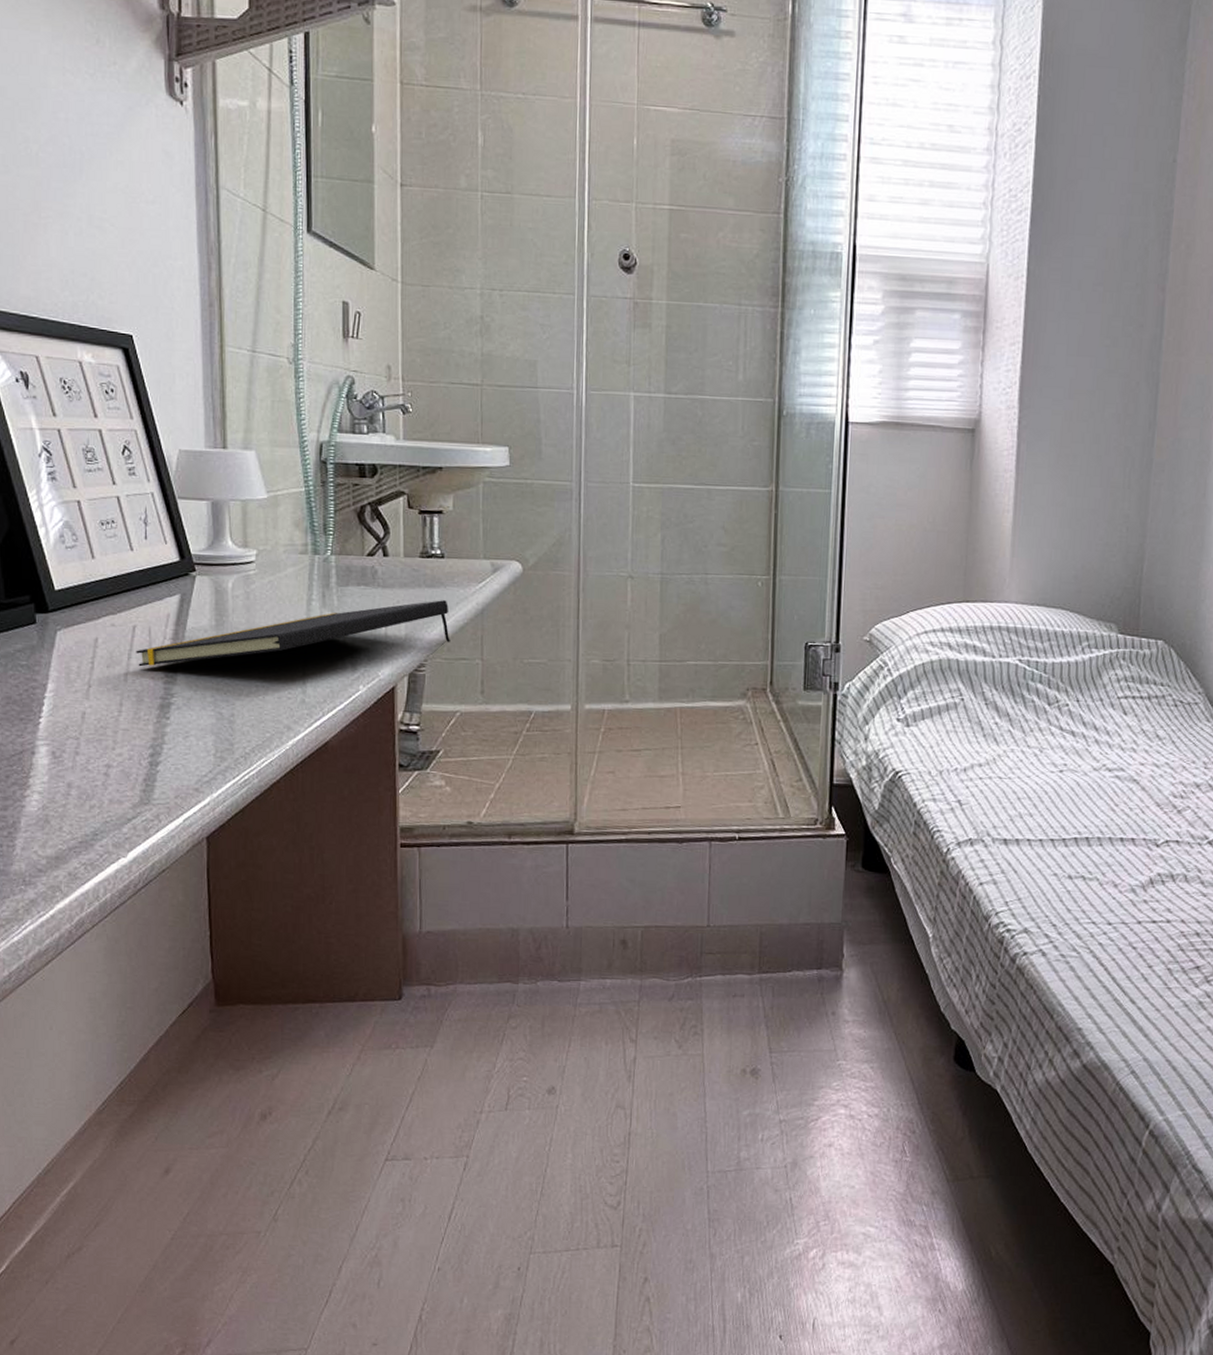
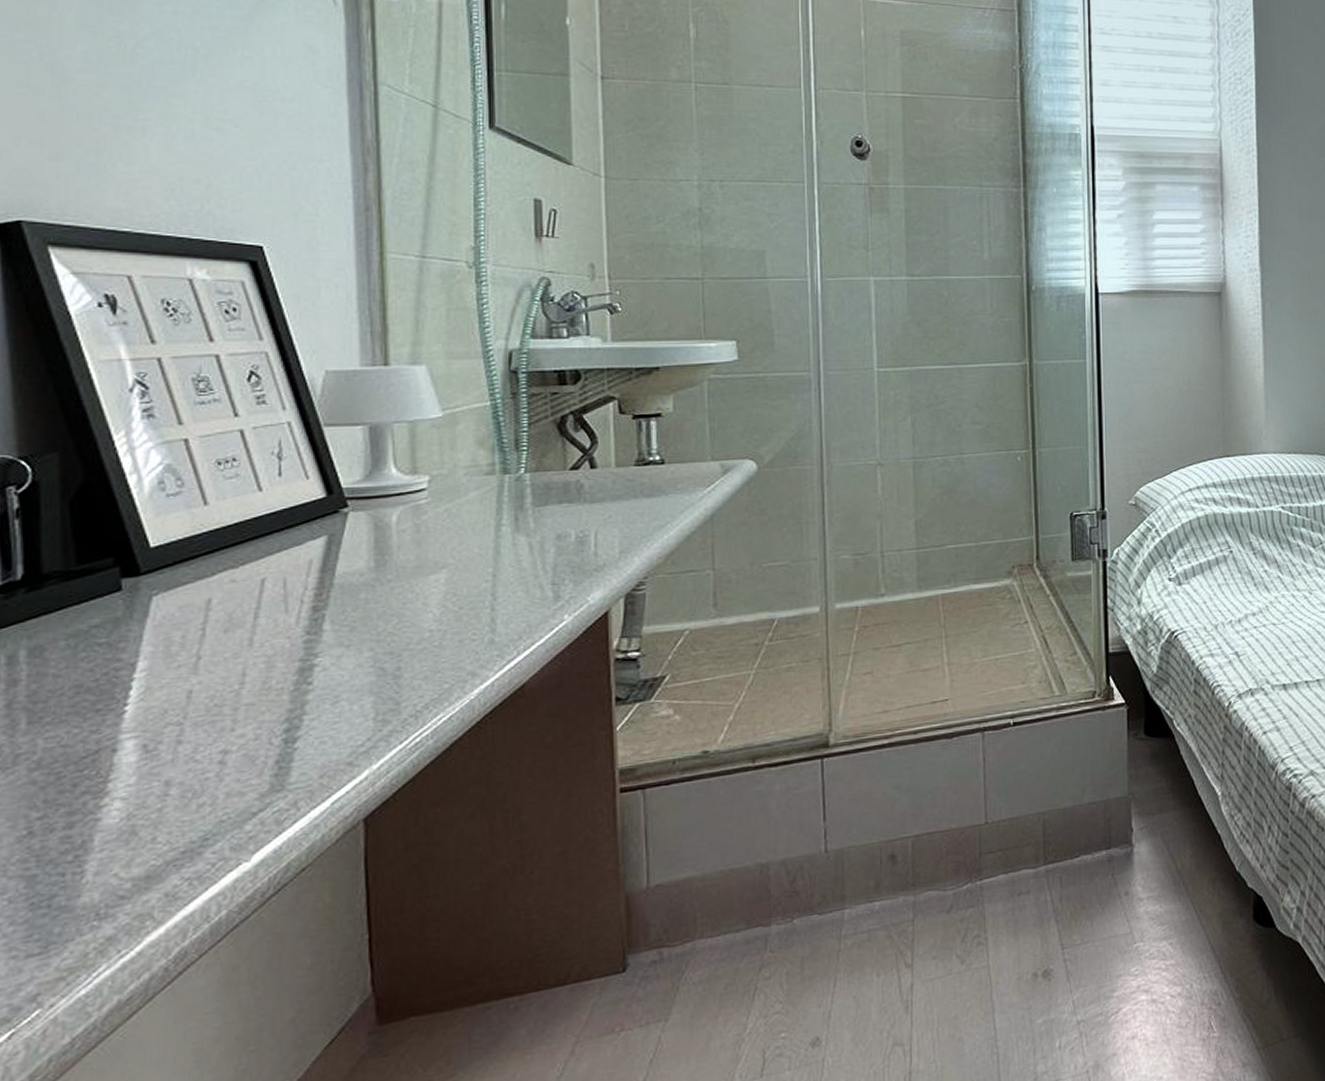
notepad: present [136,600,450,667] -> none [265,509,675,627]

